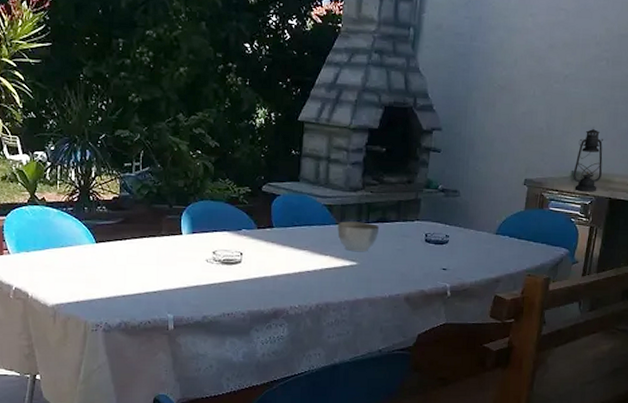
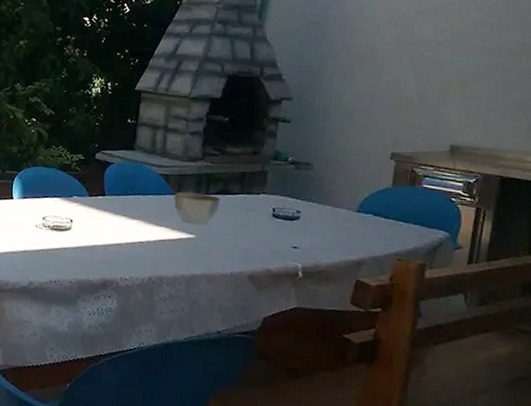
lantern: present [573,127,604,192] -> none [452,97,491,169]

